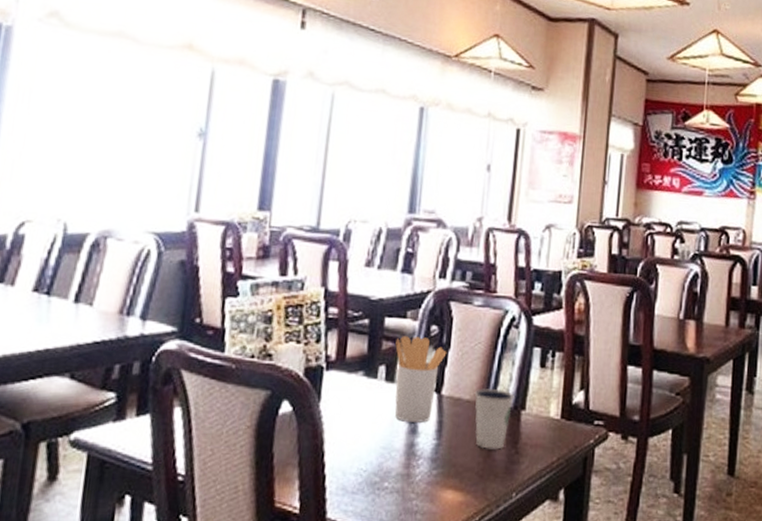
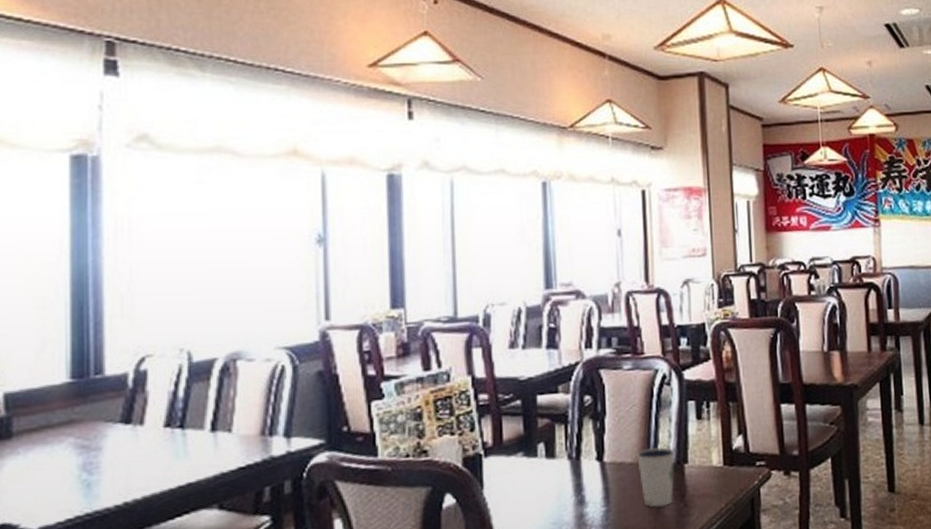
utensil holder: present [394,336,447,423] -> none [551,408,604,495]

